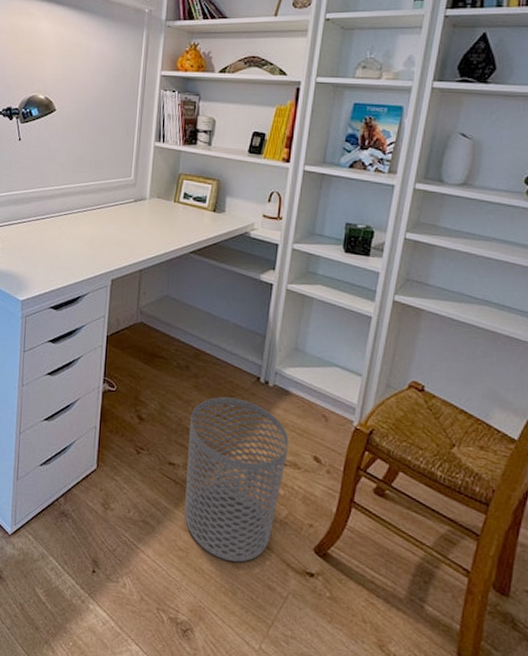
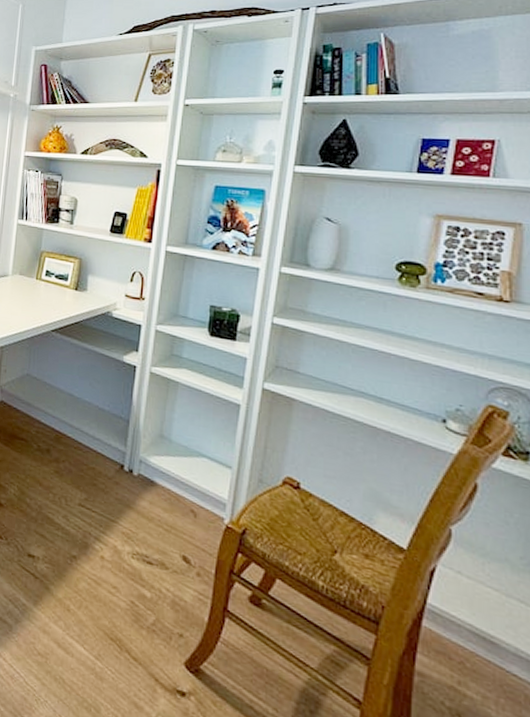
waste bin: present [184,396,289,562] -> none [44,484,155,674]

